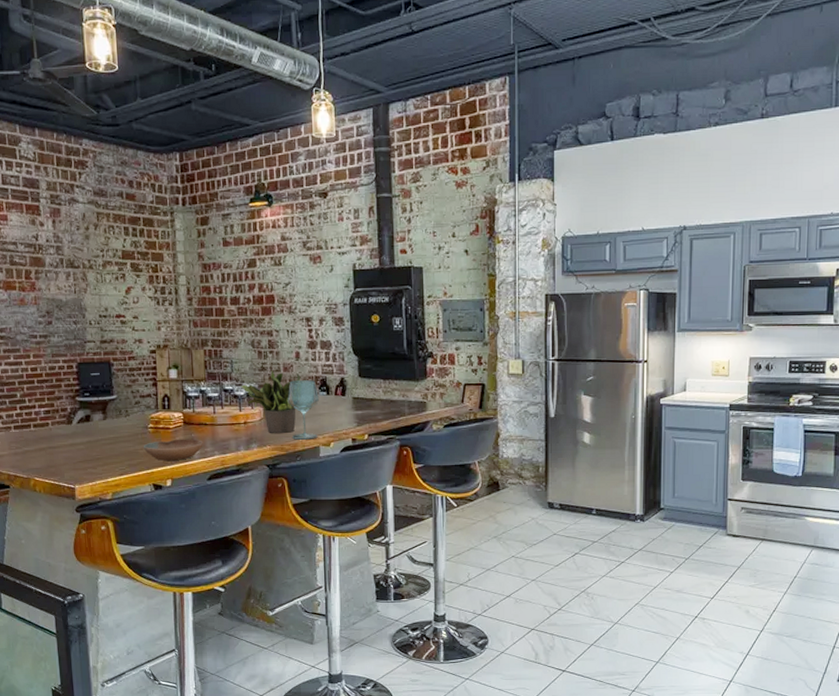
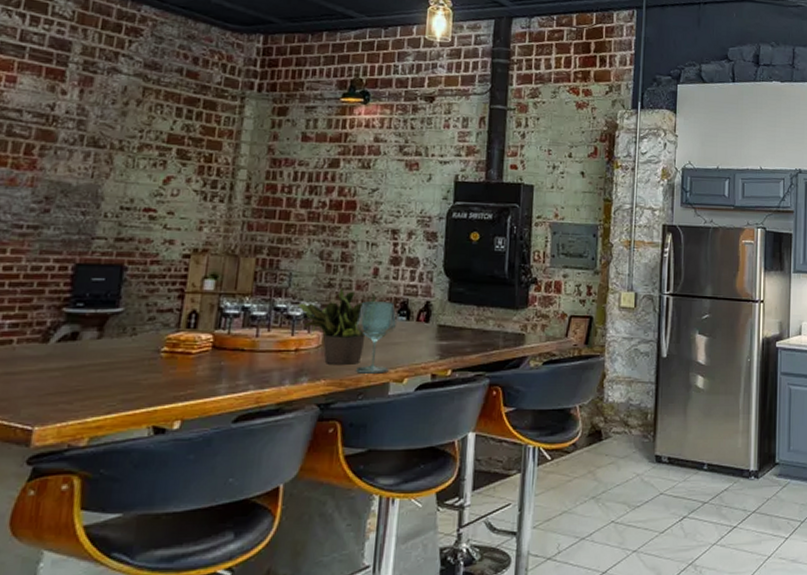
bowl: present [143,438,203,461] -> none [148,367,235,395]

